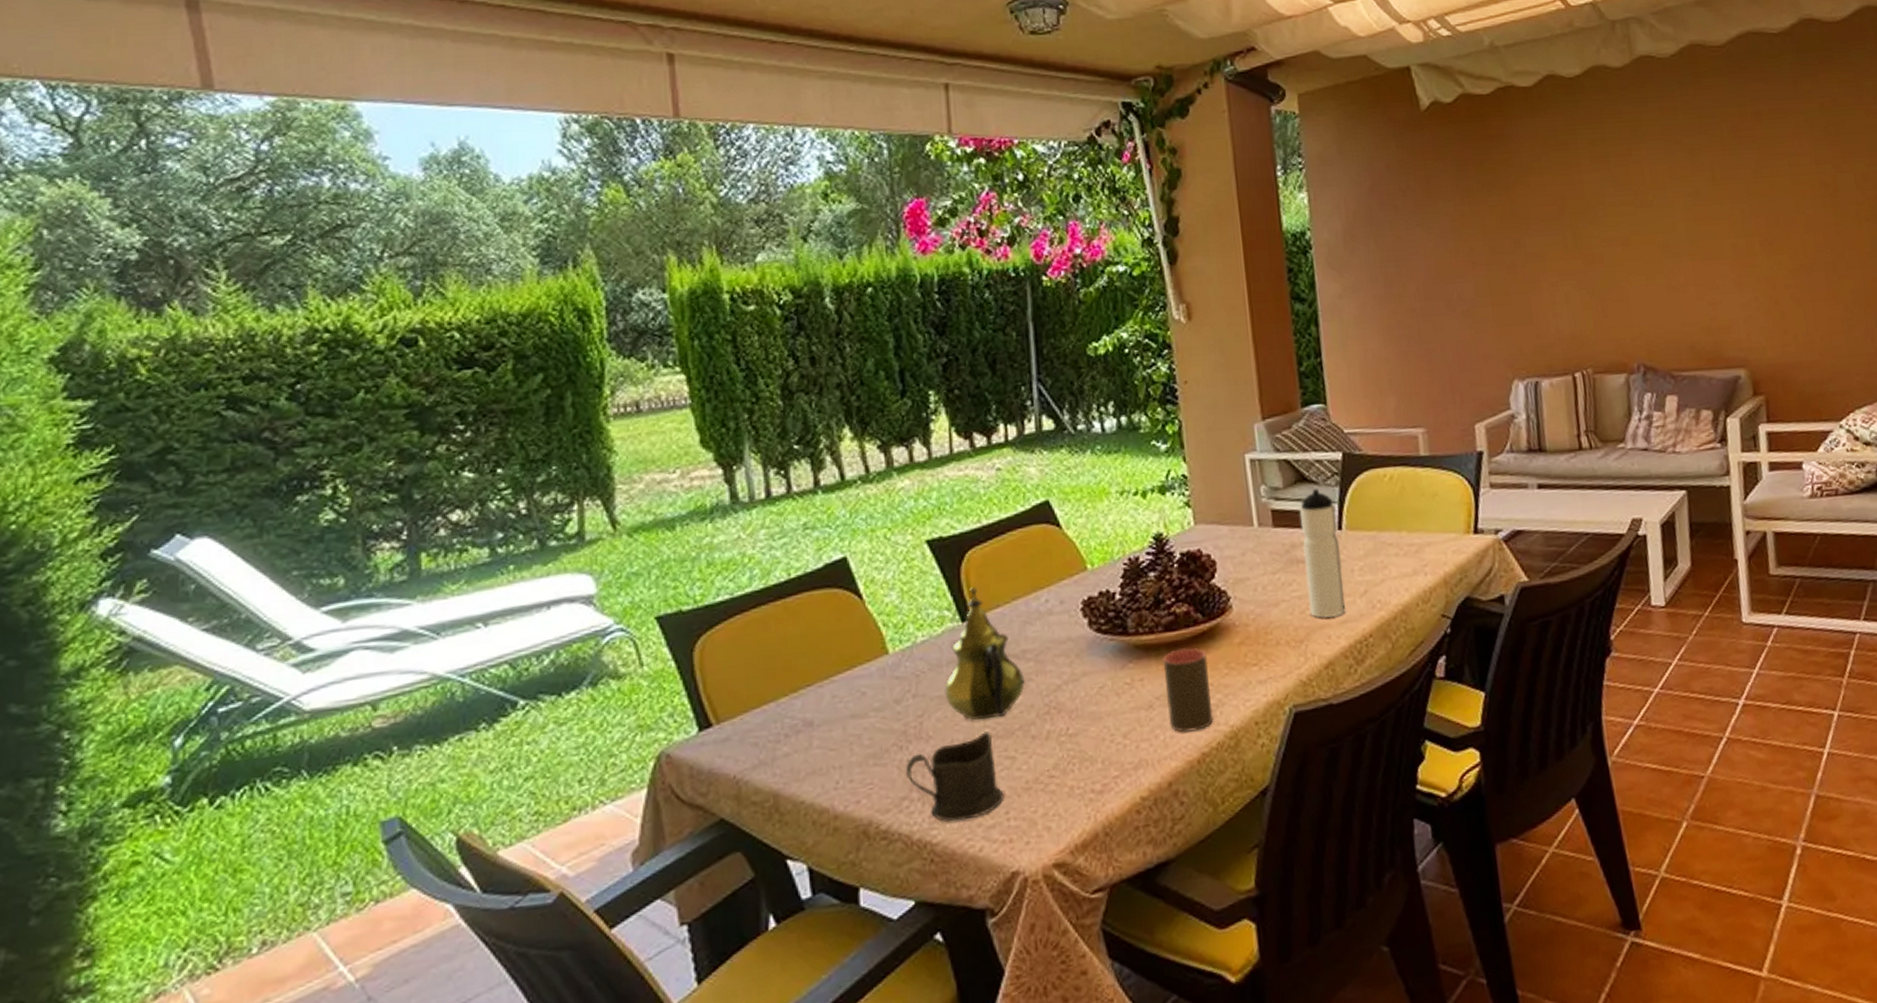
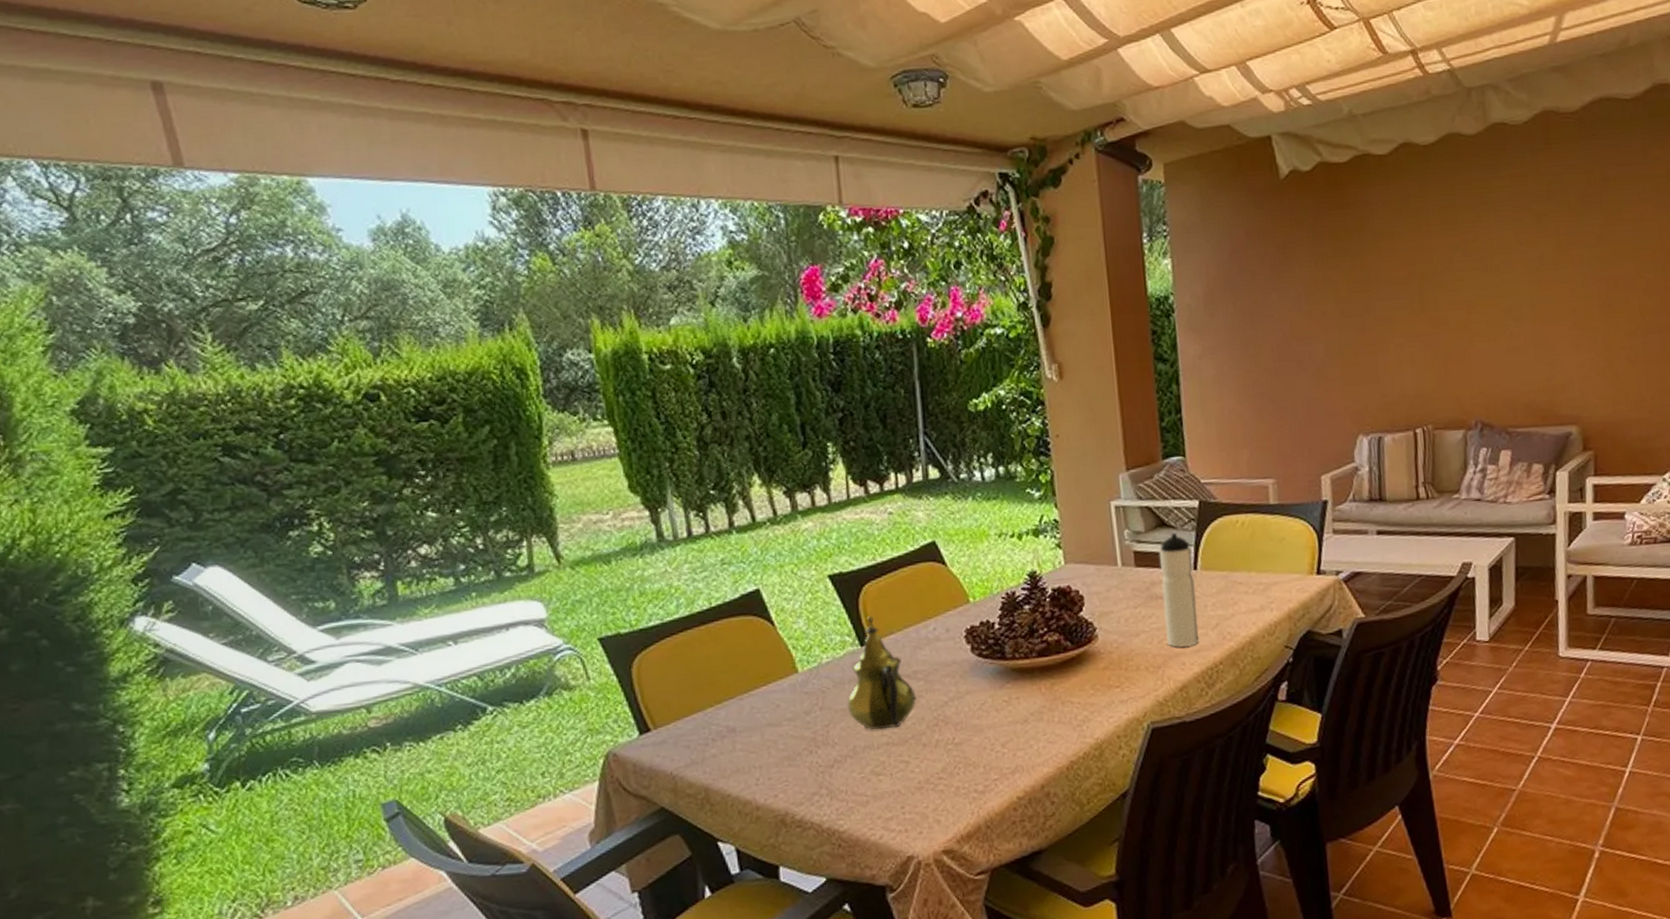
cup: present [905,730,1004,822] -> none [815,738,900,814]
cup: present [1162,648,1214,732] -> none [1036,671,1081,743]

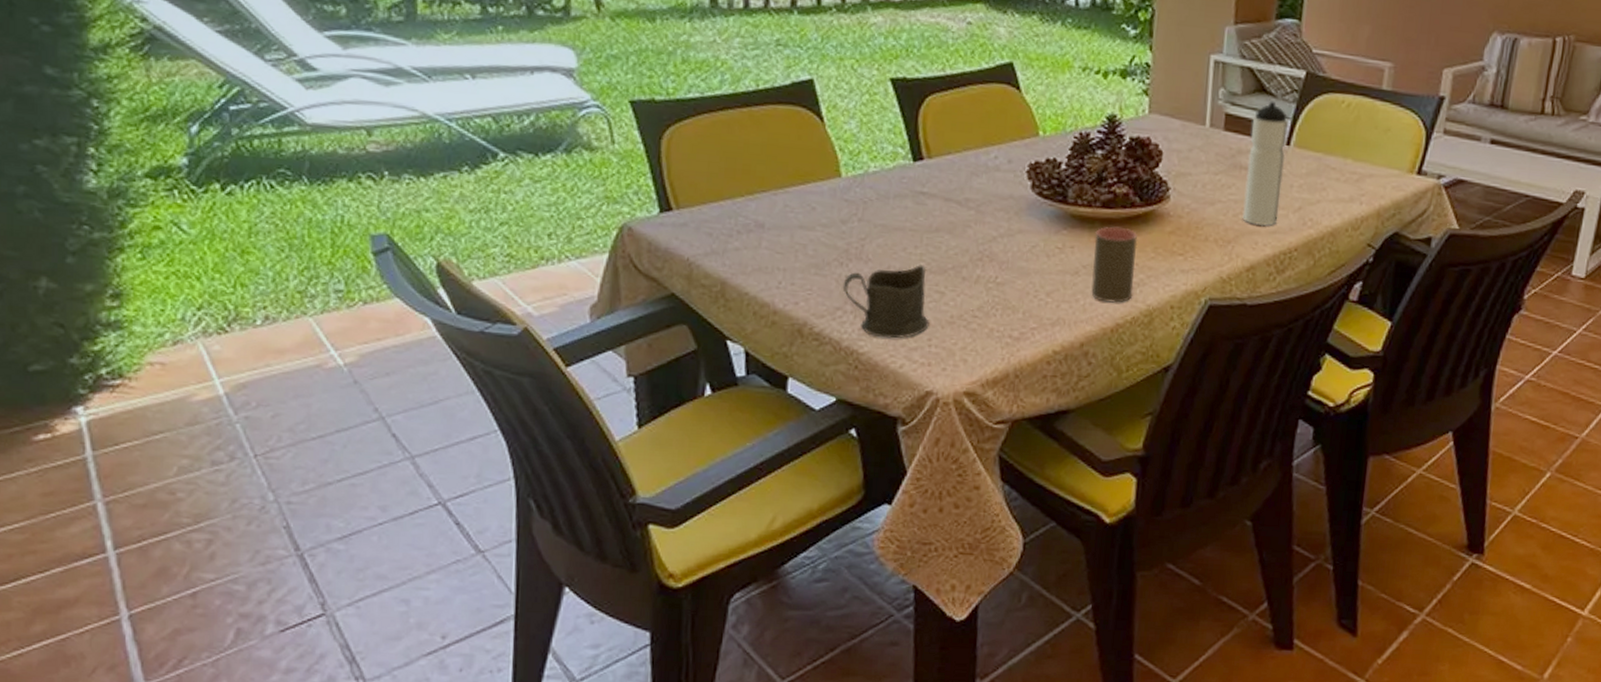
cup: none [815,738,900,814] -> present [842,264,929,339]
teapot: present [847,615,917,730] -> none [888,130,964,256]
cup: none [1036,671,1081,743] -> present [1091,226,1138,303]

